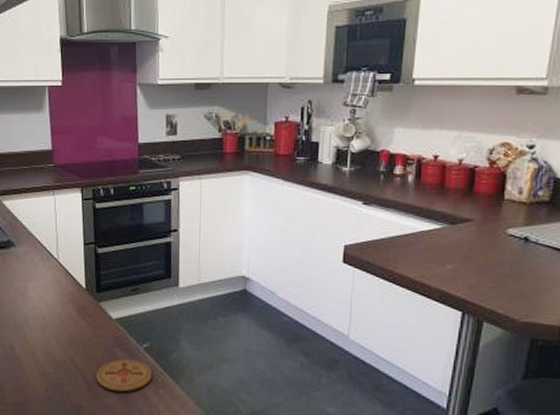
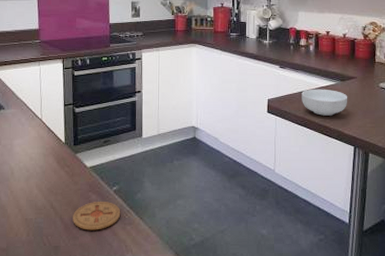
cereal bowl: none [391,233,459,270] -> present [302,89,348,116]

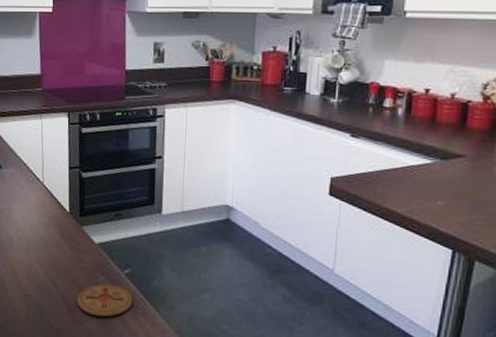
cereal bowl: present [302,89,348,116] -> none [379,167,450,206]

